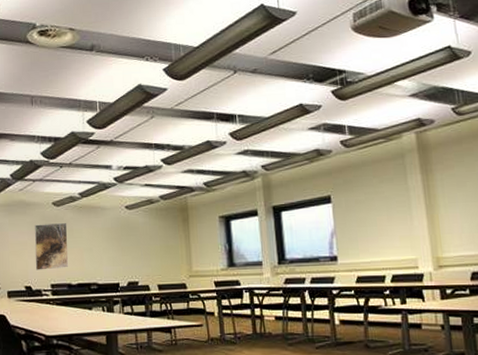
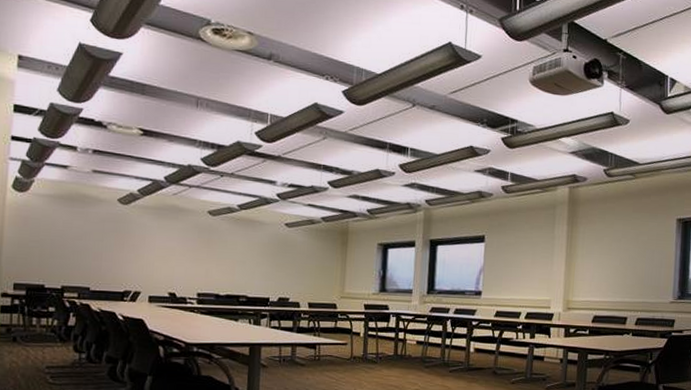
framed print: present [34,223,69,270] -> none [182,231,222,278]

